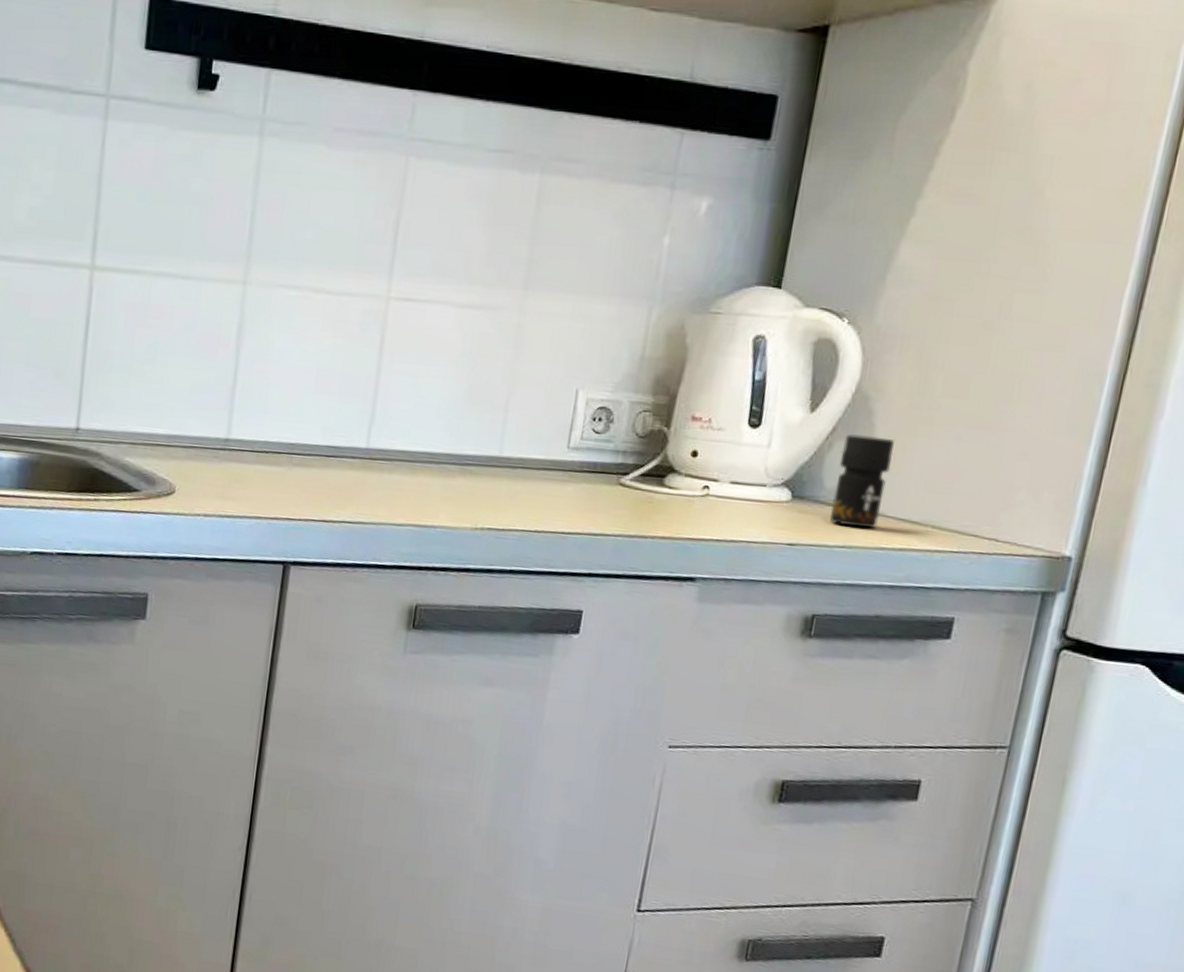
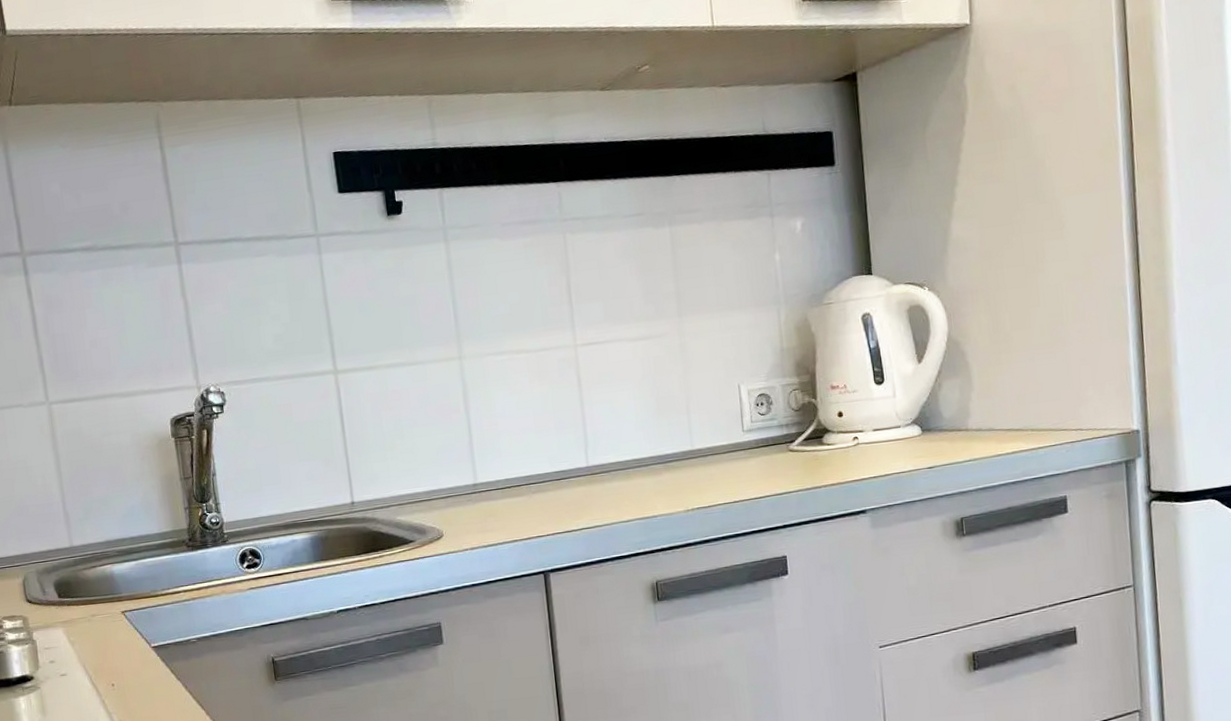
jar: present [830,434,894,528] -> none [949,370,991,445]

